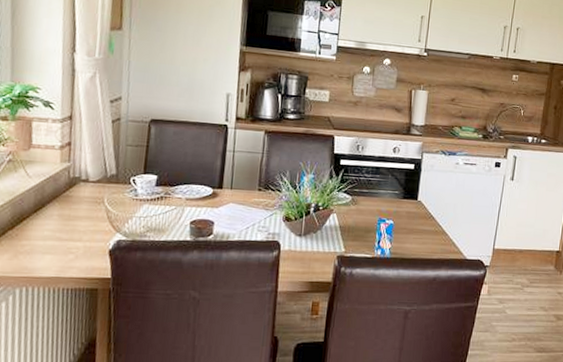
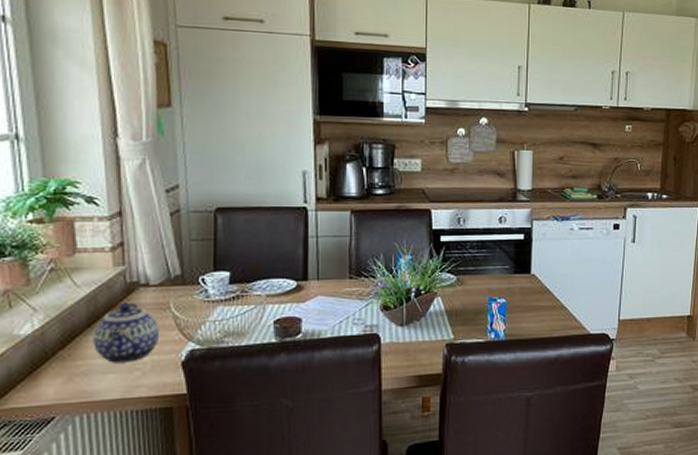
teapot: none [36,195,94,246] -> present [92,303,160,363]

